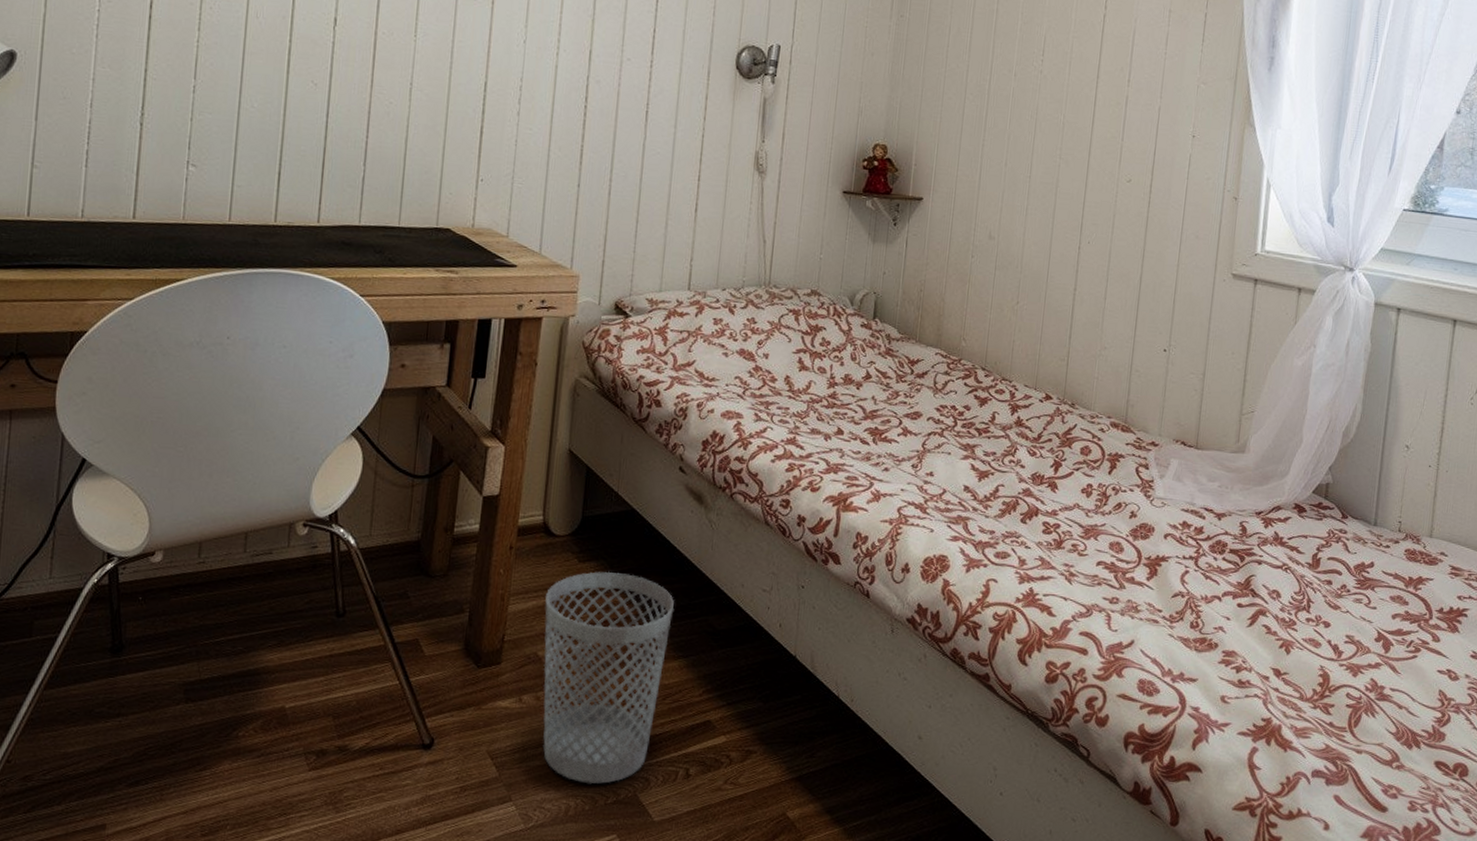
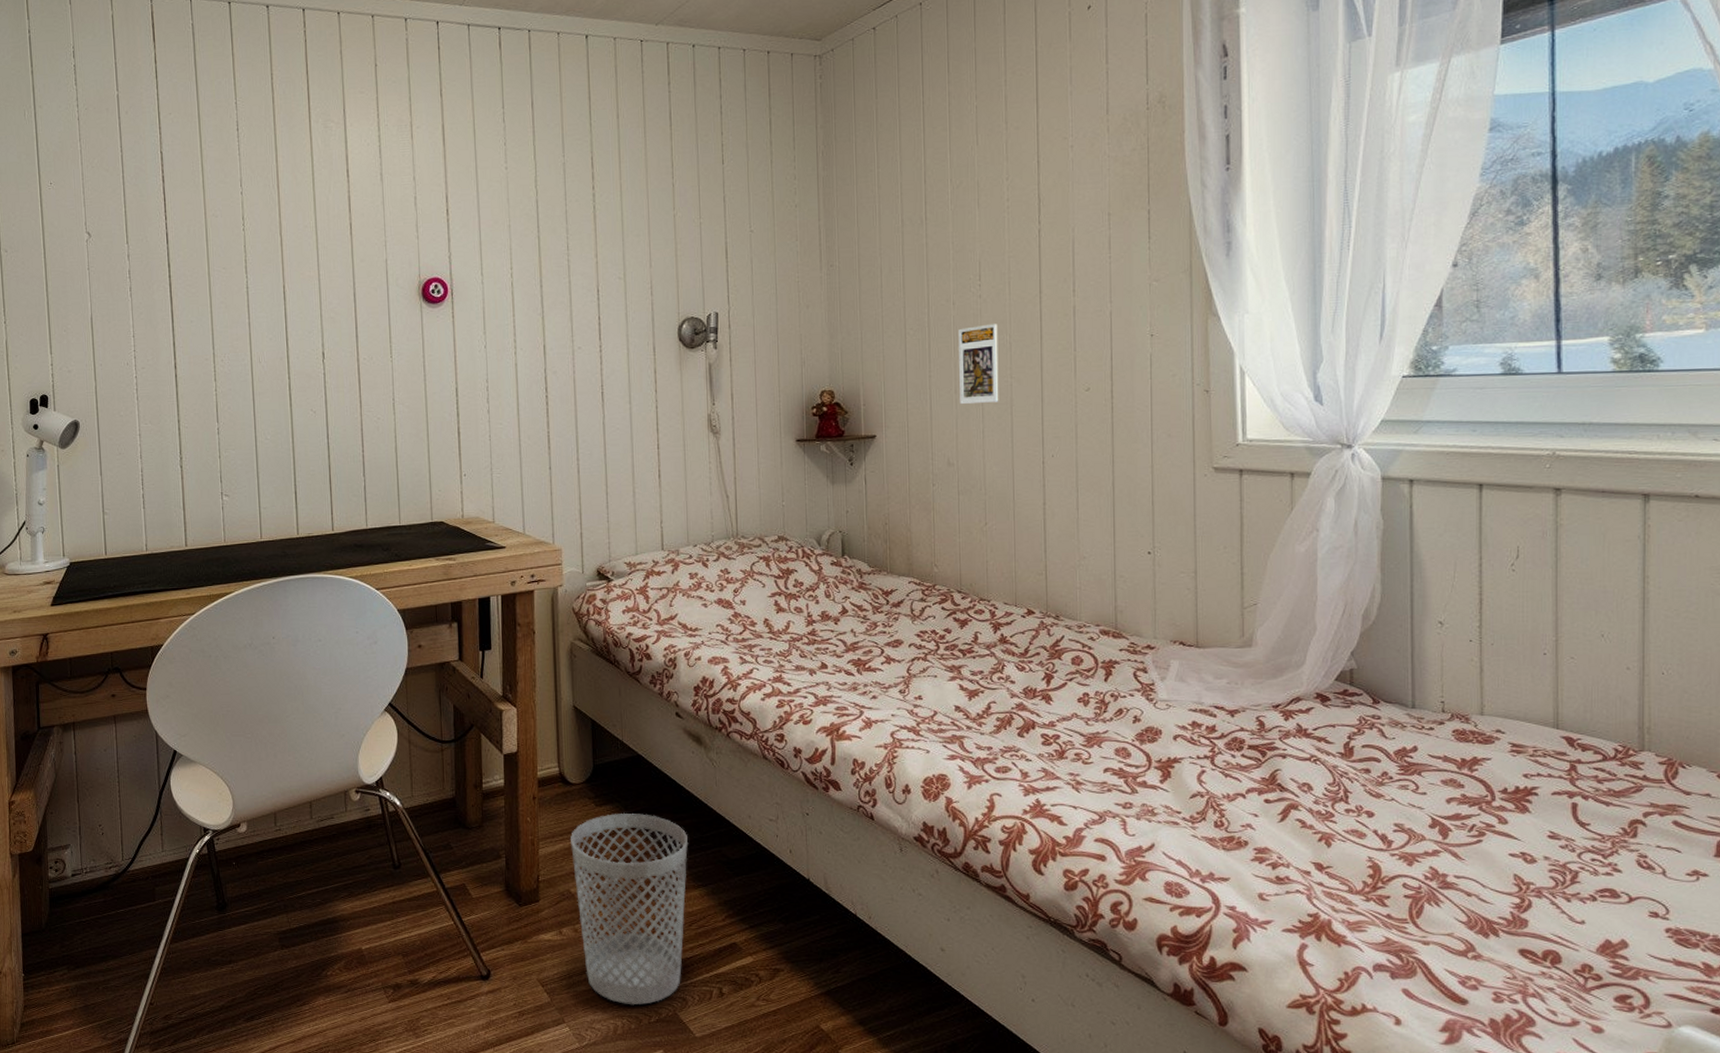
trading card display case: none [1008,101,1054,181] -> present [958,324,999,405]

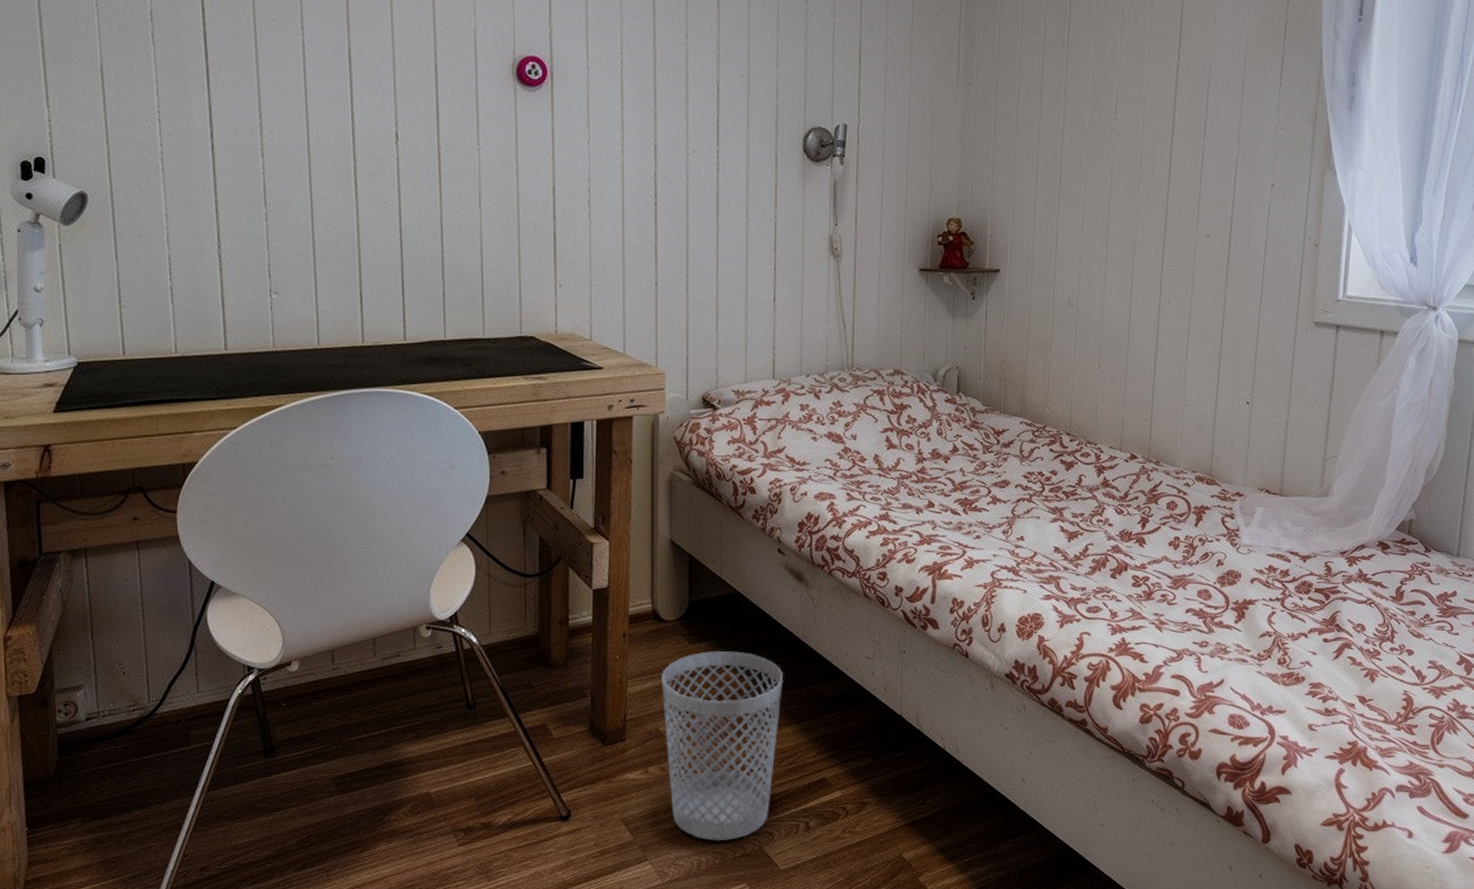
trading card display case: present [958,324,999,405] -> none [1085,161,1129,244]

